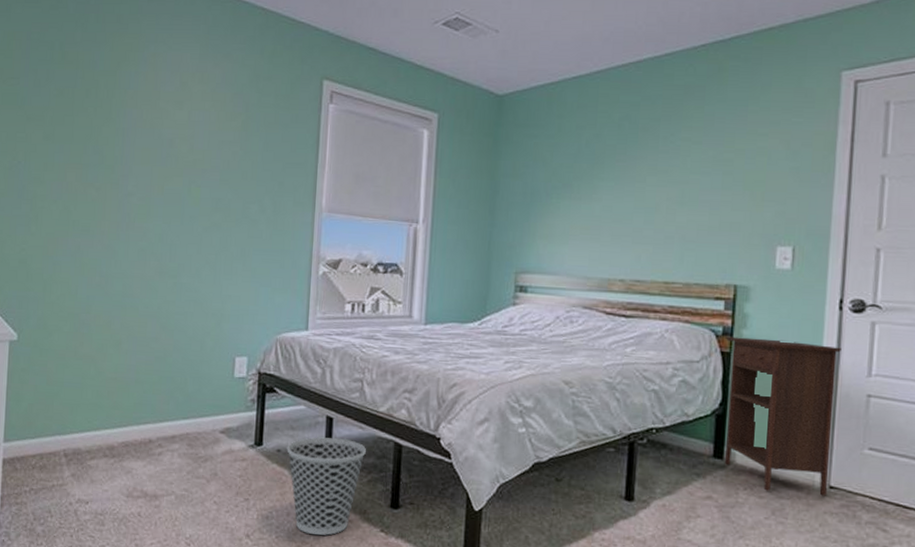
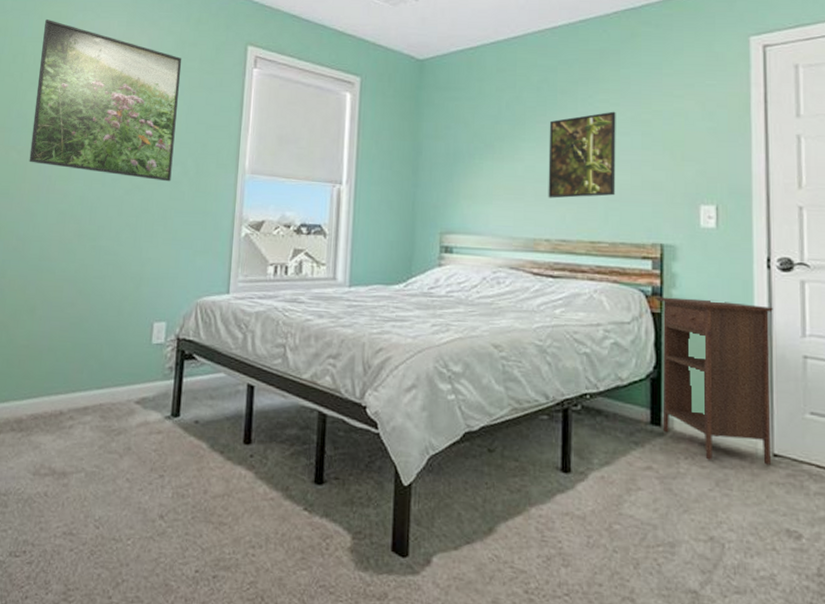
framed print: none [107,52,257,220] -> present [29,20,182,182]
wastebasket: present [287,437,366,536] -> none [205,407,289,516]
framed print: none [624,150,698,239] -> present [548,111,616,199]

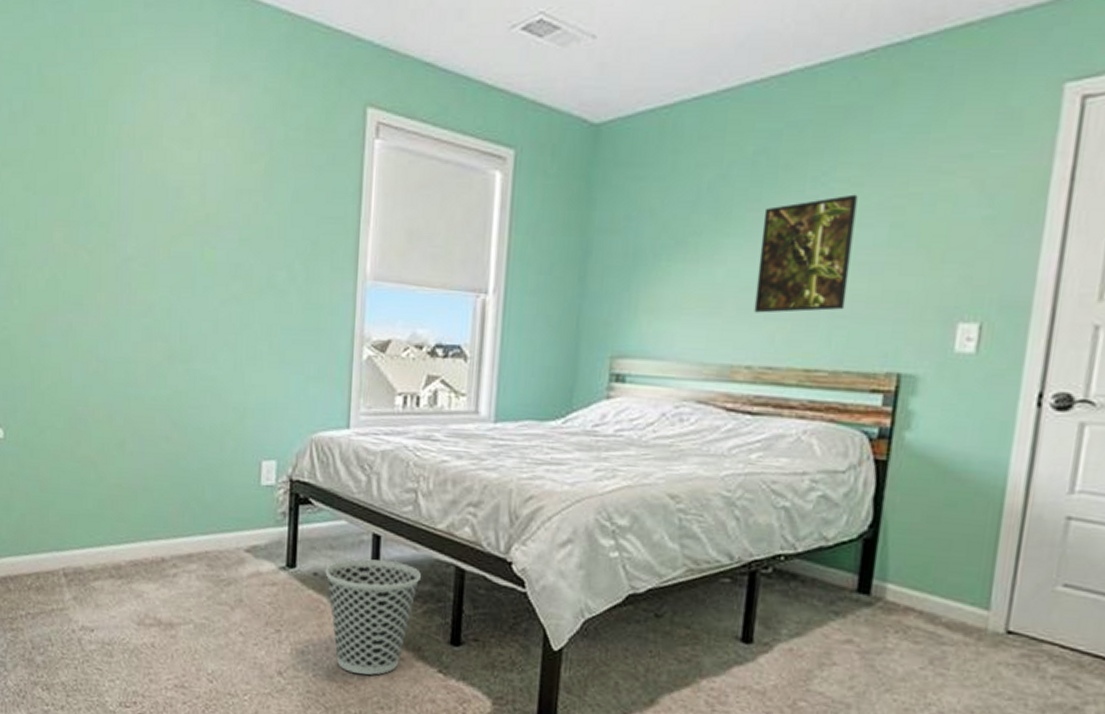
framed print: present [29,20,182,182] -> none [103,75,283,290]
wastebasket: none [205,407,289,516] -> present [325,559,421,675]
nightstand: present [655,296,773,465] -> none [872,440,1036,643]

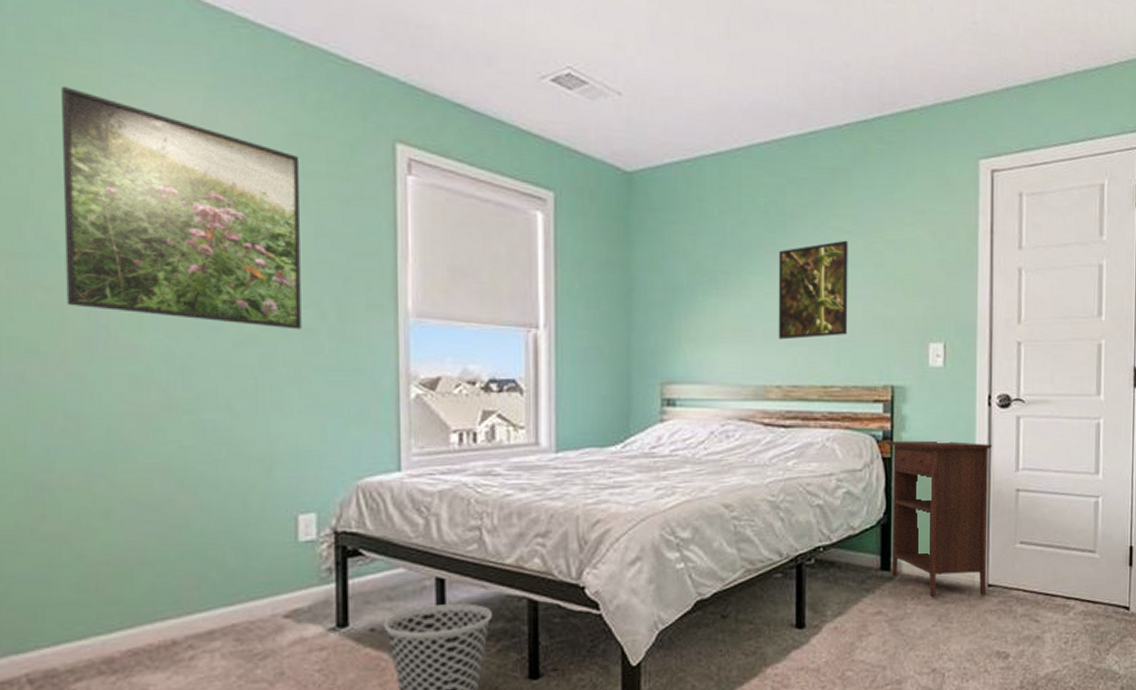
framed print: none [103,75,283,290] -> present [61,87,302,330]
nightstand: none [872,440,1036,643] -> present [886,440,992,598]

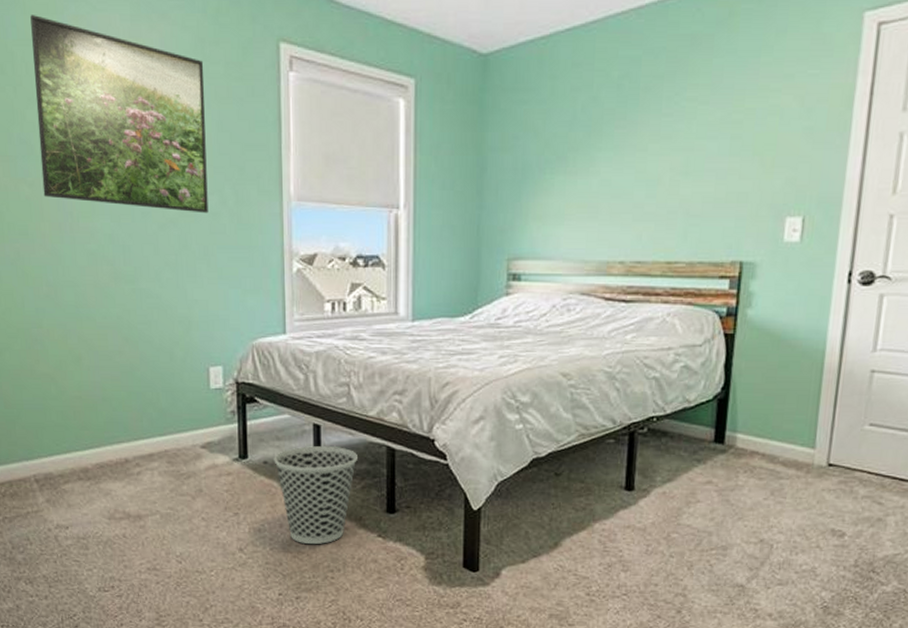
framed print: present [778,240,848,340] -> none [624,111,704,216]
nightstand: present [886,440,992,598] -> none [726,317,848,474]

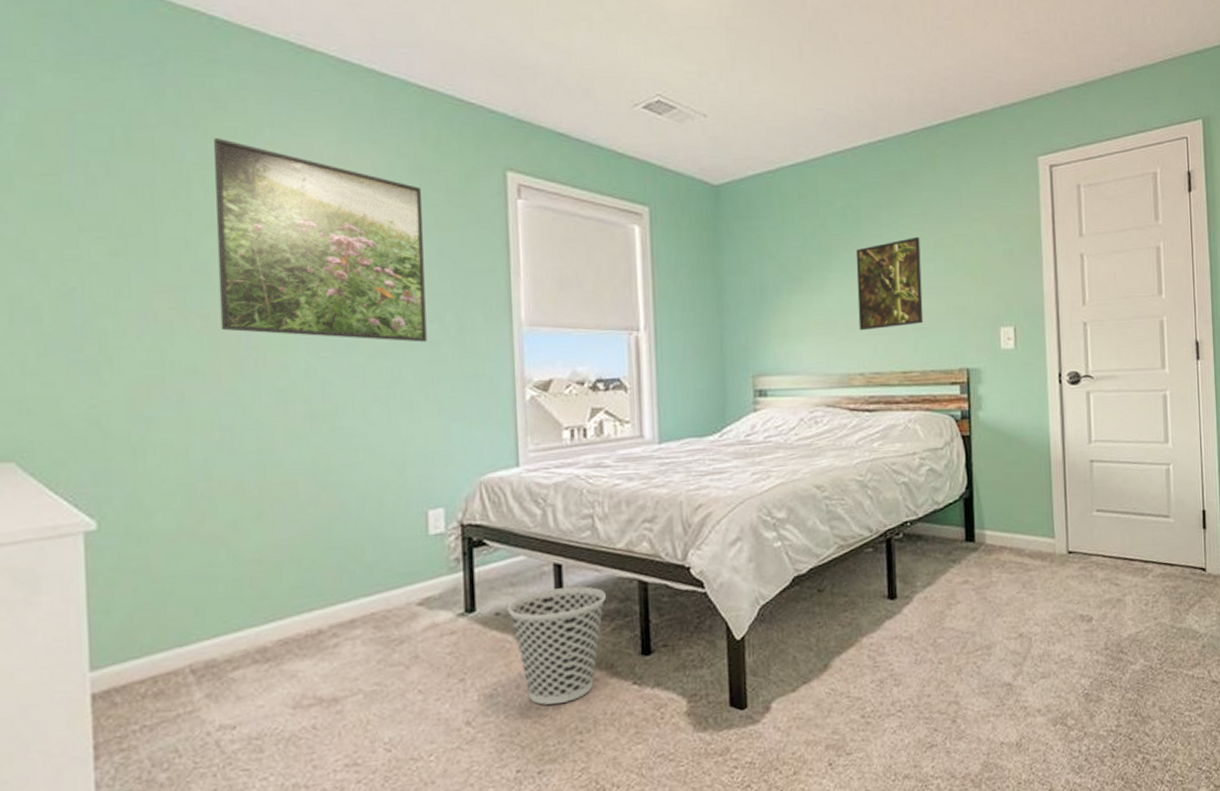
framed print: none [624,111,704,216] -> present [855,236,924,331]

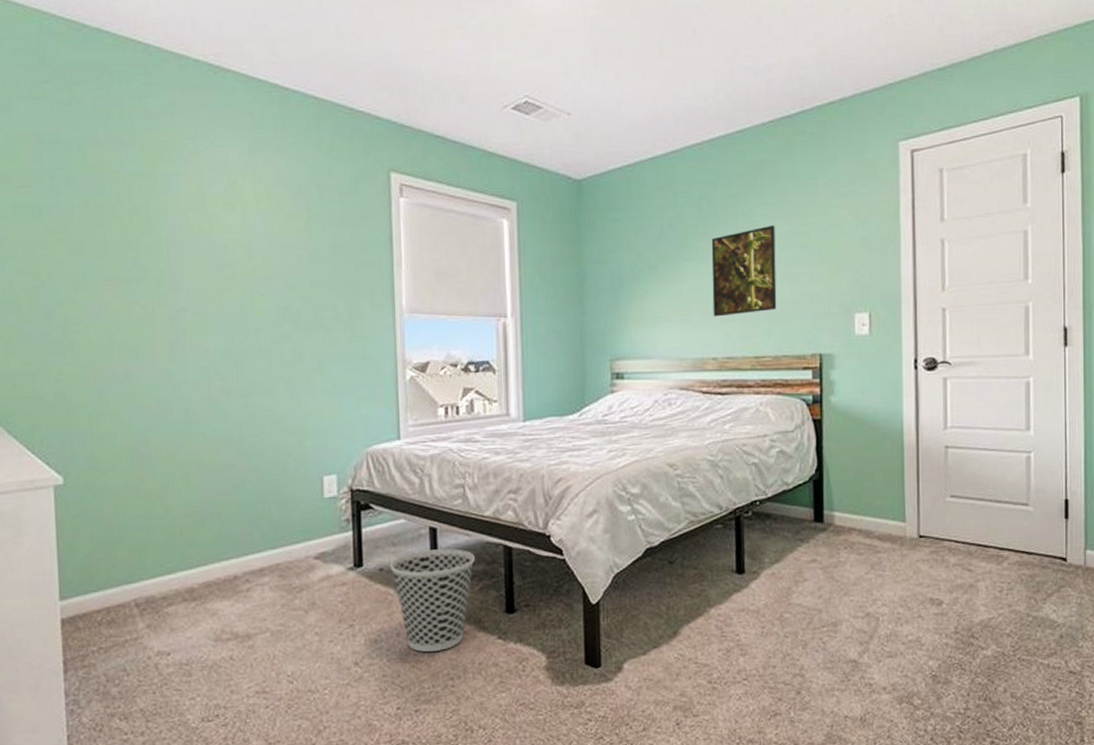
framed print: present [214,138,427,343] -> none [149,151,323,328]

